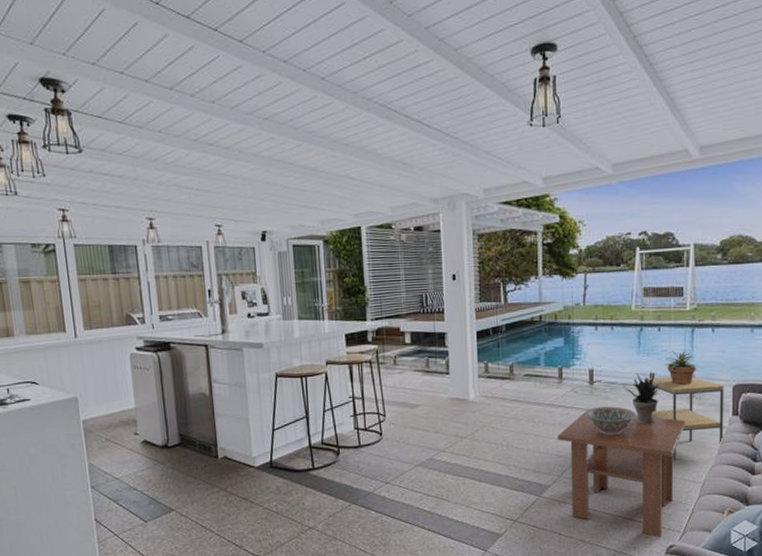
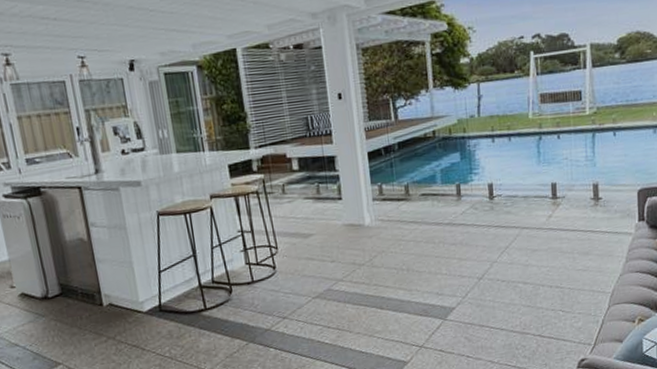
coffee table: present [558,410,686,537] -> none [460,227,591,352]
decorative bowl: present [585,406,637,436] -> none [486,220,540,251]
potted plant: present [624,373,661,424] -> none [525,184,564,237]
side table: present [646,376,724,461] -> none [548,183,631,273]
potted plant: present [665,350,698,385] -> none [566,157,601,194]

